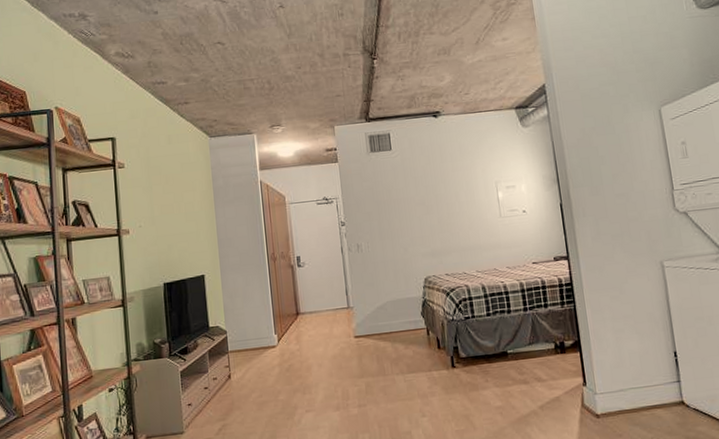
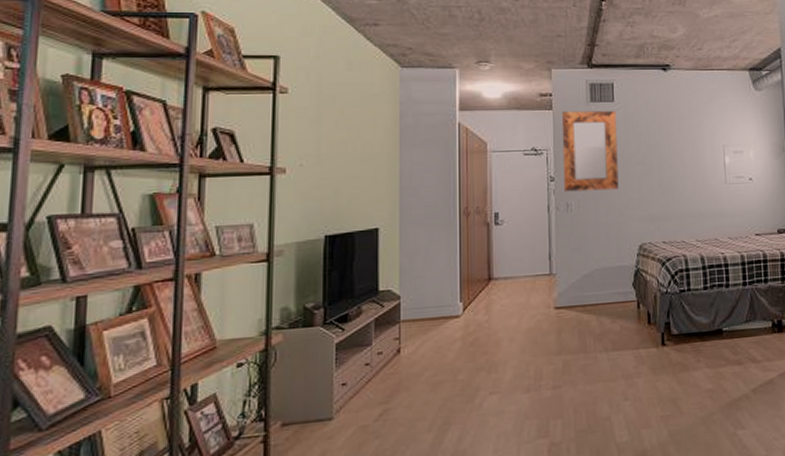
home mirror: none [346,158,402,235] -> present [561,110,619,192]

